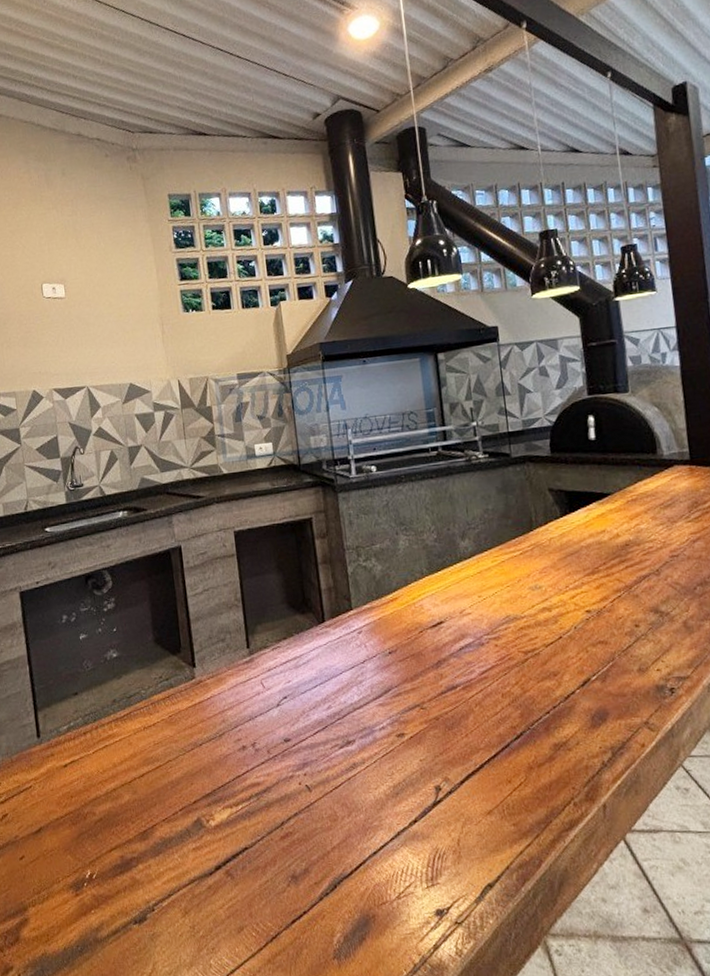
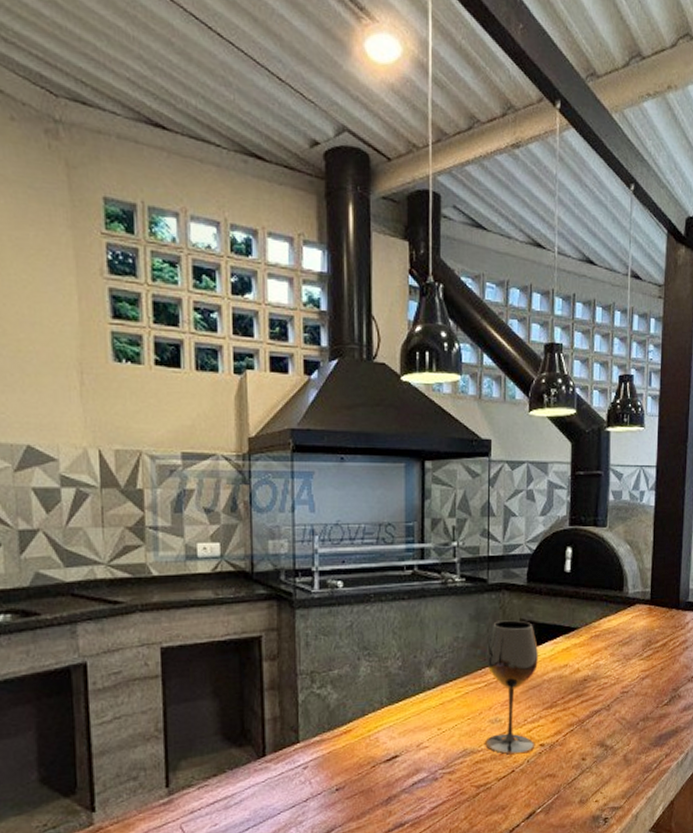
wineglass: none [517,490,581,621] -> present [485,620,538,755]

